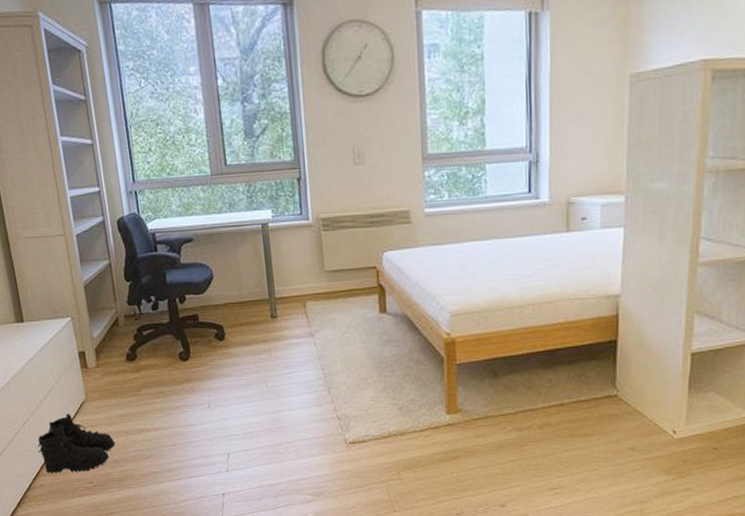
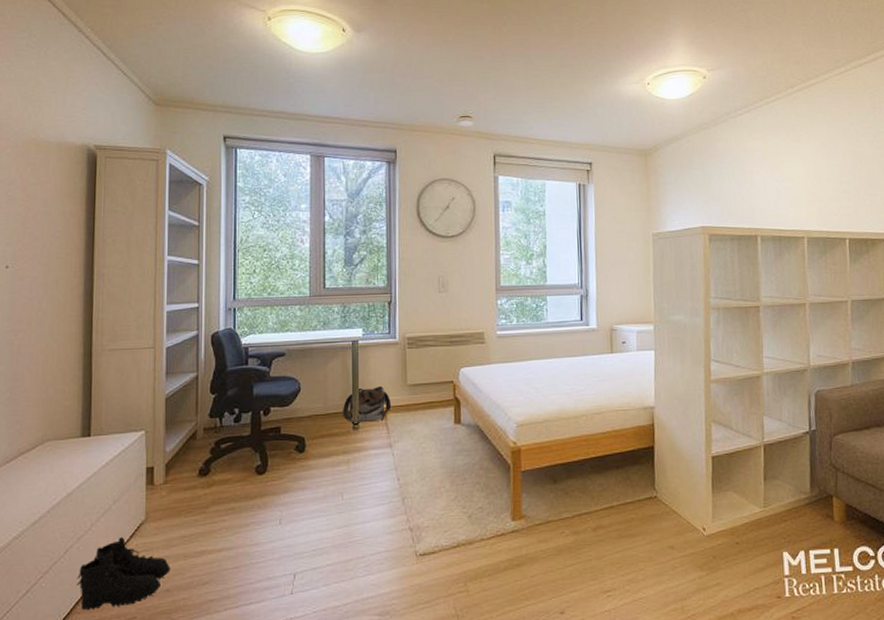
backpack: none [259,273,310,312] -> present [343,386,392,424]

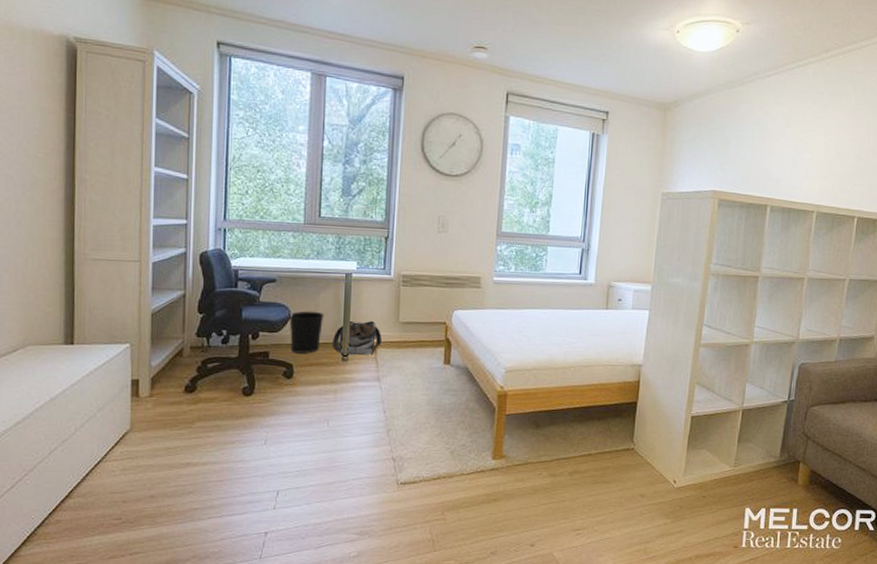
boots: present [77,537,171,611] -> none [62,444,155,509]
wastebasket: none [299,381,334,426] -> present [289,311,325,354]

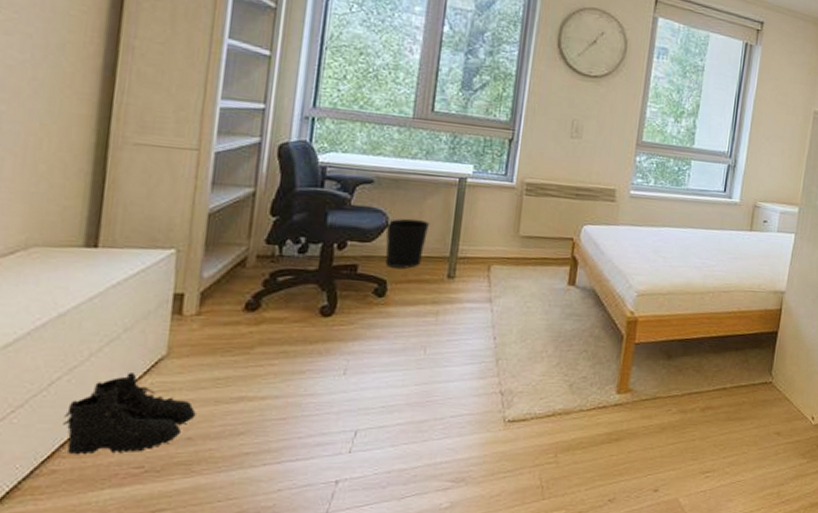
boots: none [62,444,155,509] -> present [63,373,196,455]
backpack: present [333,320,382,356] -> none [437,232,498,272]

